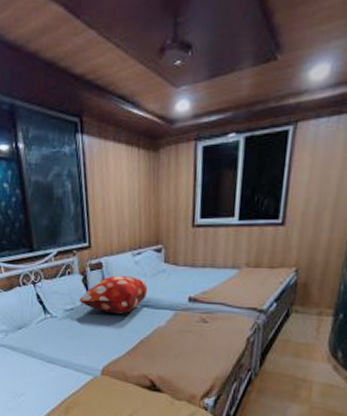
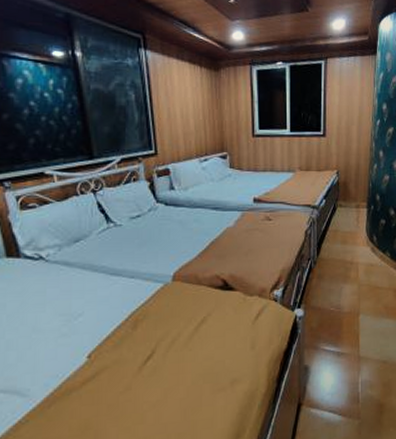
decorative pillow: present [79,276,148,314] -> none [146,181,216,217]

